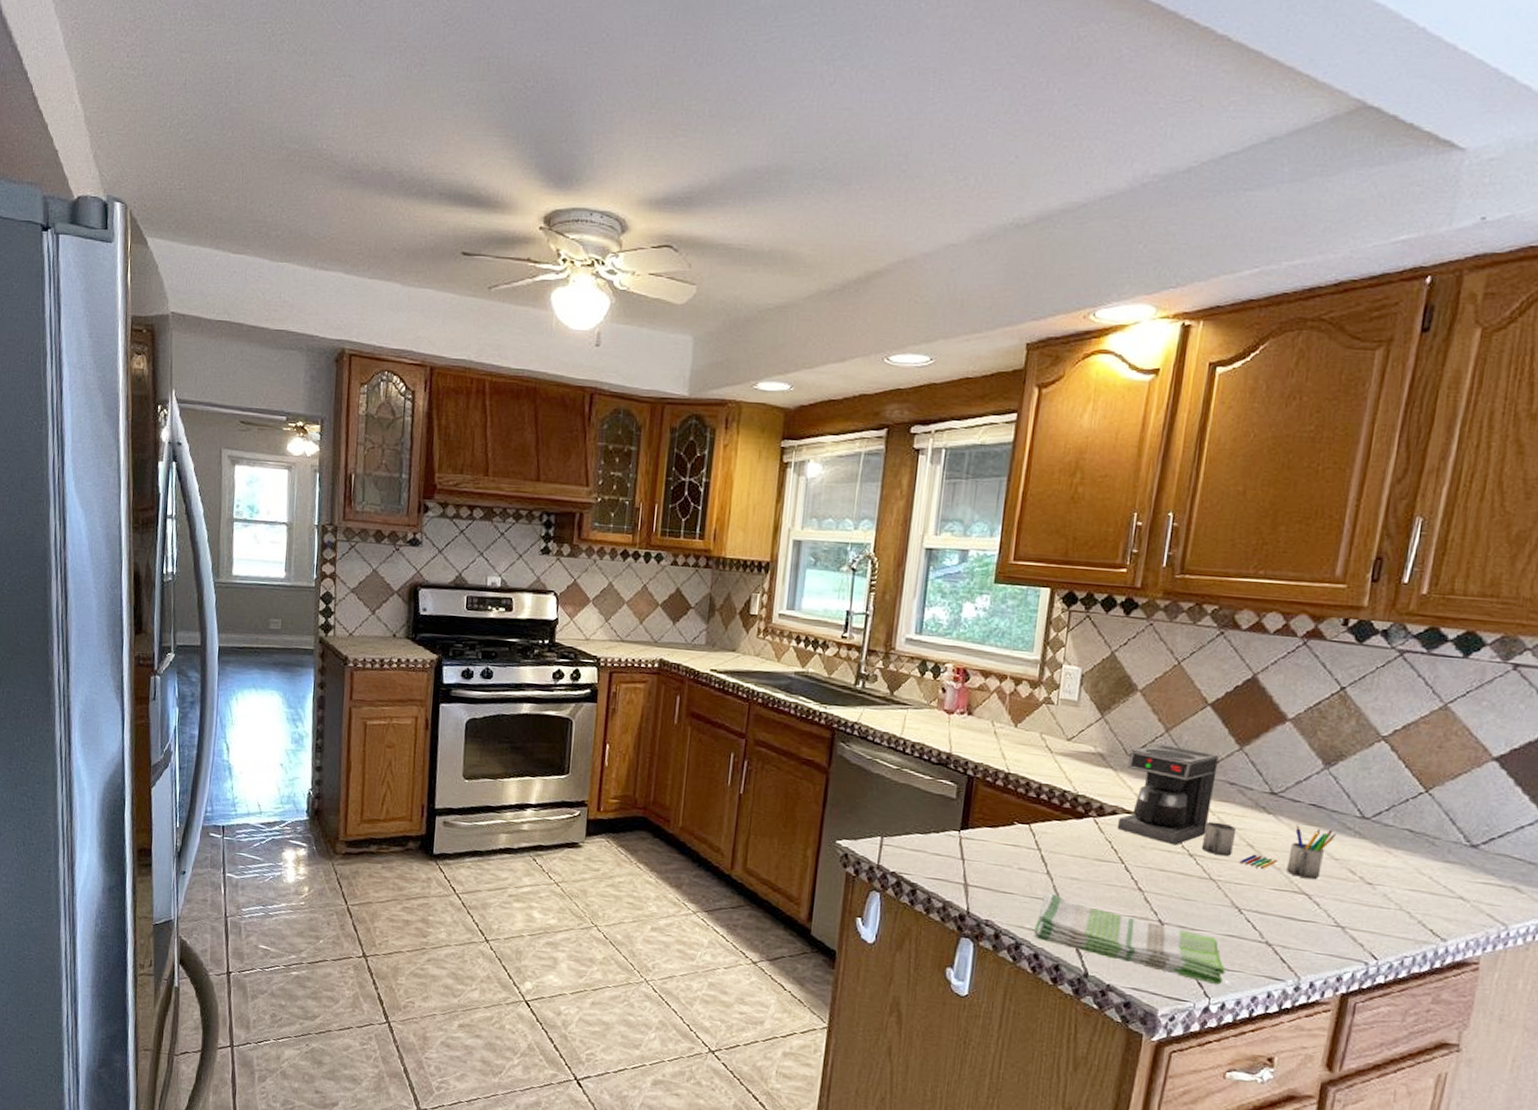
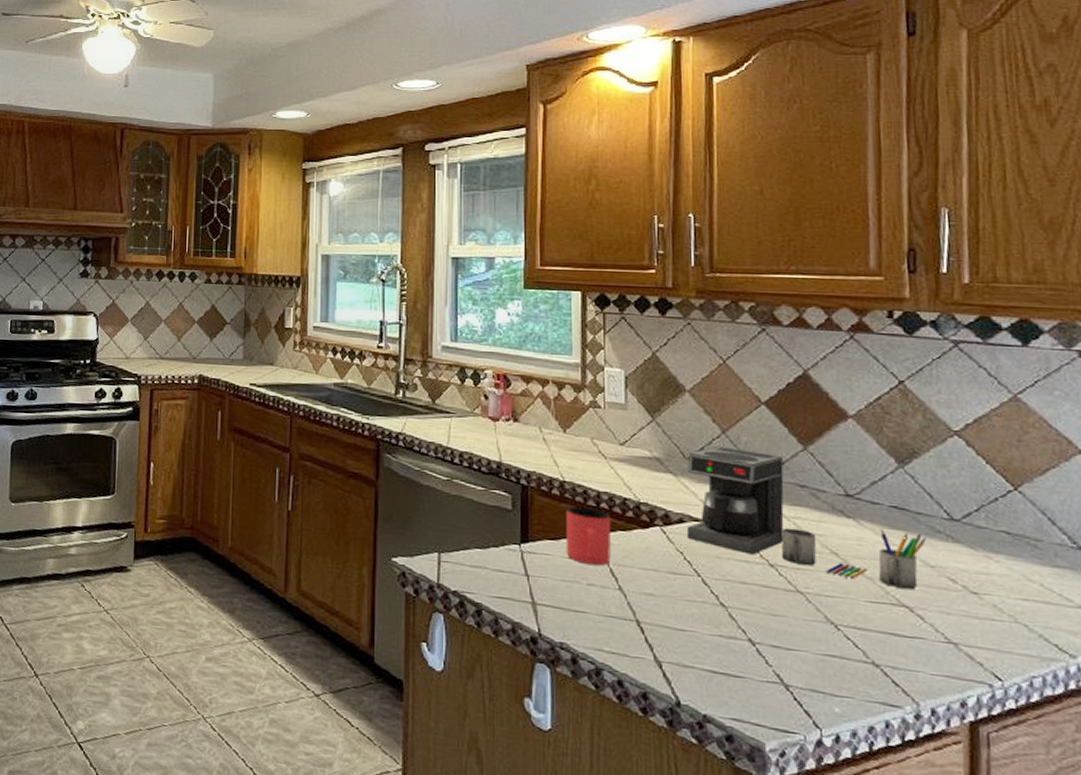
cup: none [1002,797,1049,852] -> present [565,506,612,566]
dish towel: present [1033,893,1226,985] -> none [613,611,833,713]

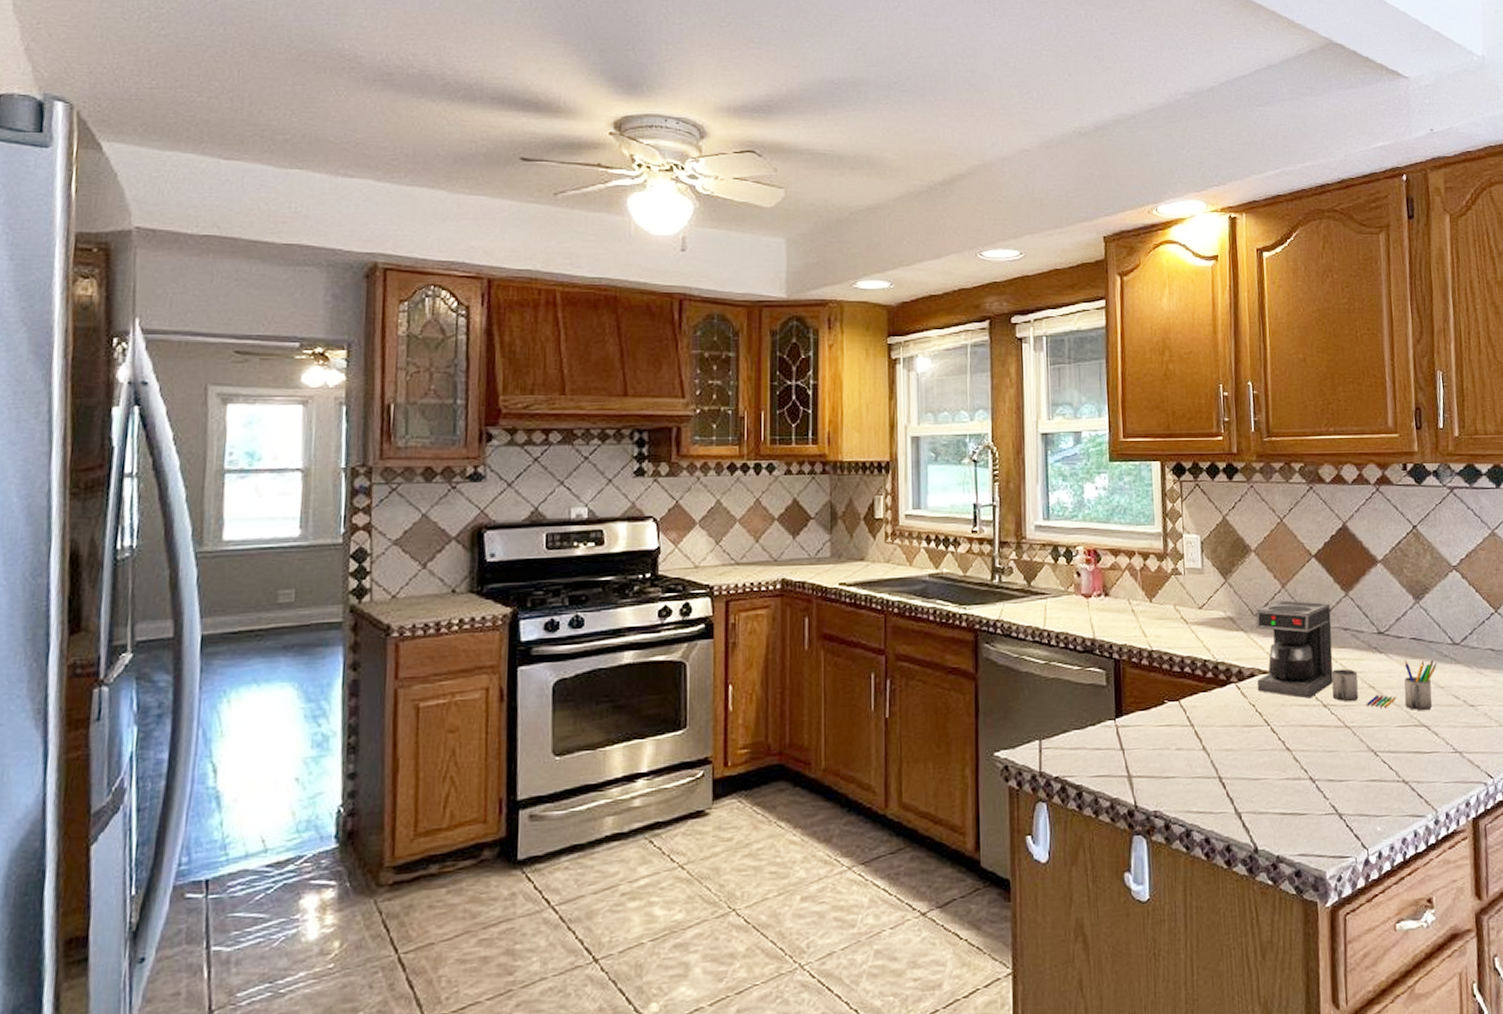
cup: present [565,506,612,566] -> none [1155,673,1195,730]

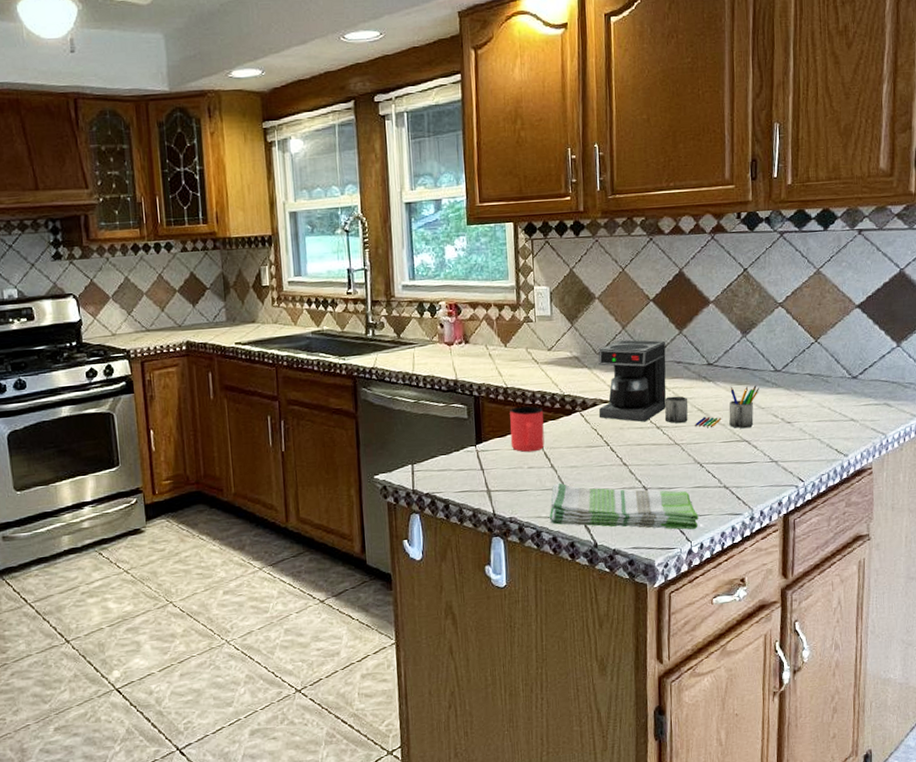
cup: none [1155,673,1195,730] -> present [510,406,545,453]
dish towel: none [1200,769,1375,834] -> present [549,483,699,530]

